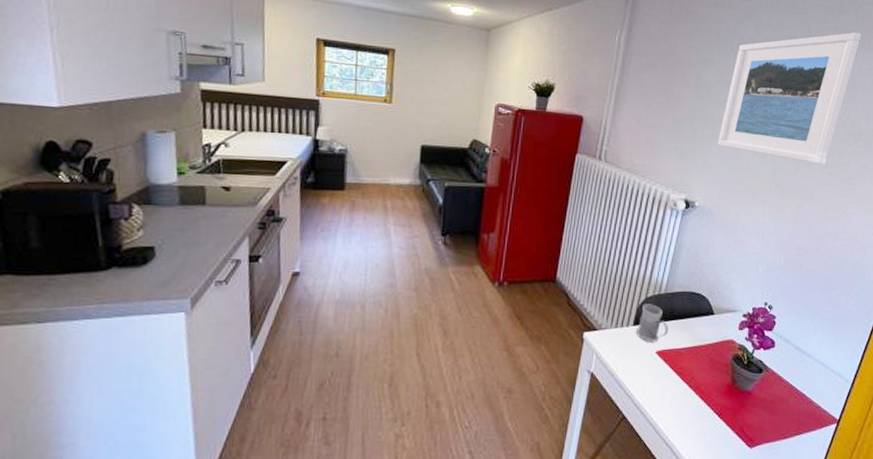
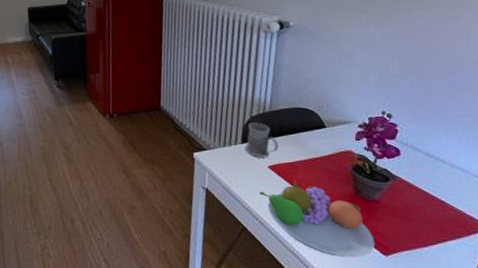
fruit bowl: none [644,367,742,450] -> present [259,180,375,258]

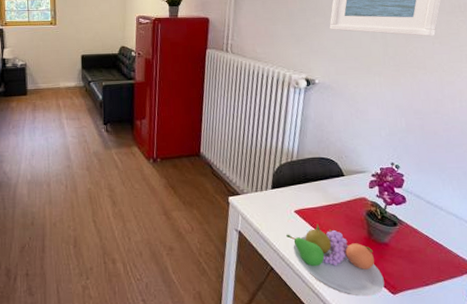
mug: present [245,122,279,158] -> none [274,170,304,203]

